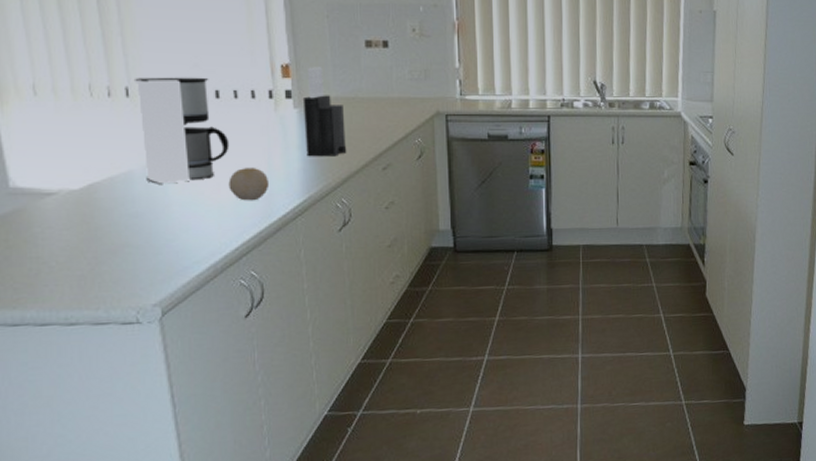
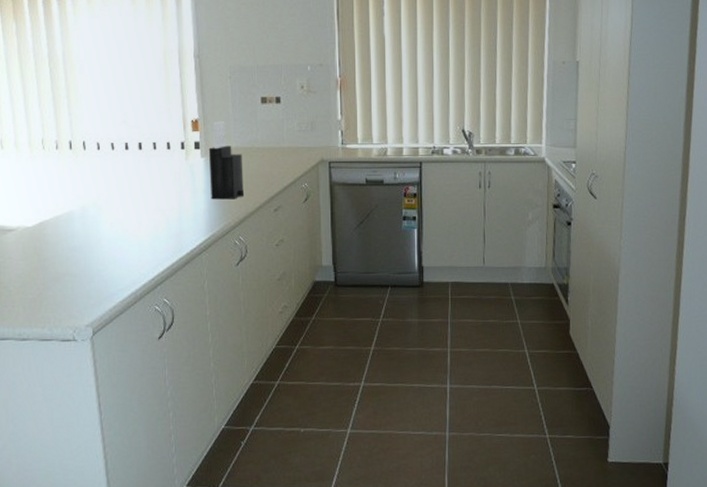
coffee maker: present [133,77,230,184] -> none [75,132,149,223]
fruit: present [228,168,270,201] -> none [147,209,180,238]

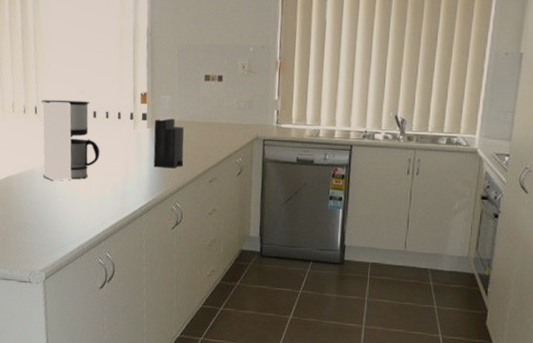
coffee maker: none [75,132,149,223] -> present [40,99,100,181]

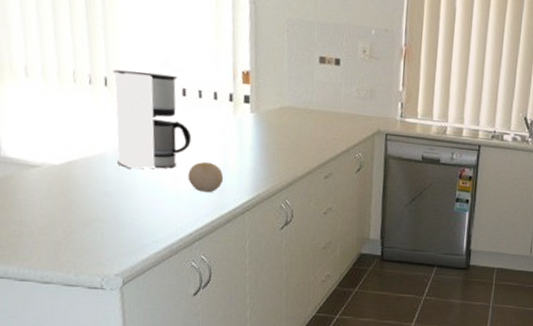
fruit: none [97,173,125,199] -> present [188,162,224,193]
knife block: present [153,95,184,169] -> none [258,76,295,161]

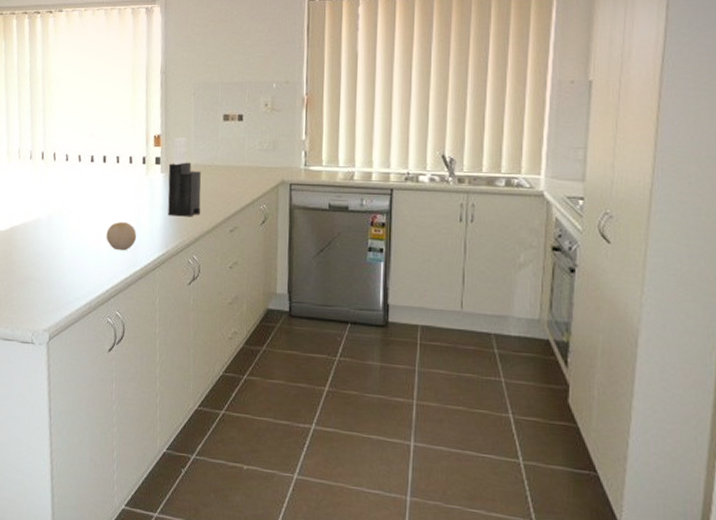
coffee maker: present [112,69,192,169] -> none [48,144,110,231]
knife block: none [258,76,295,161] -> present [167,137,201,217]

